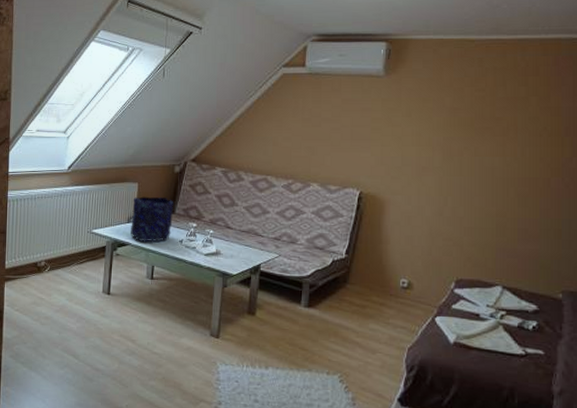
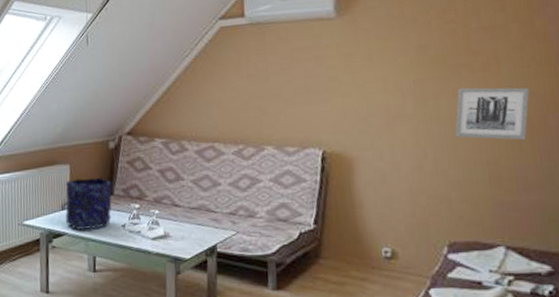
wall art: none [473,148,538,198] -> present [455,87,529,140]

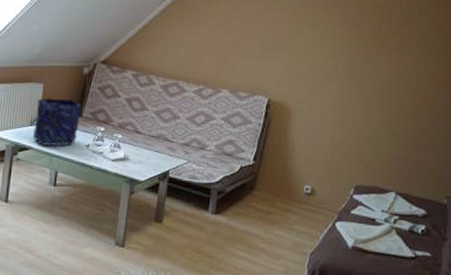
wall art: present [455,87,529,140] -> none [371,61,428,109]

